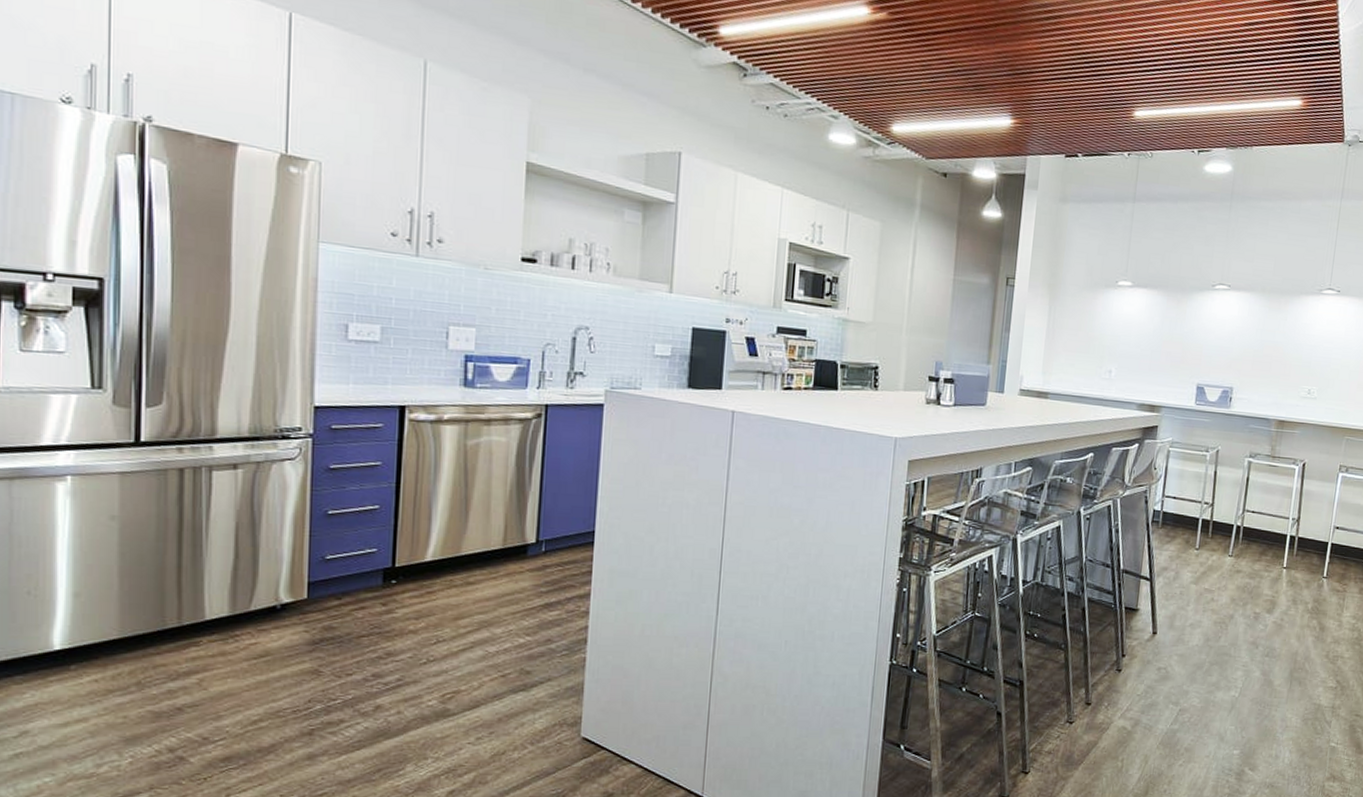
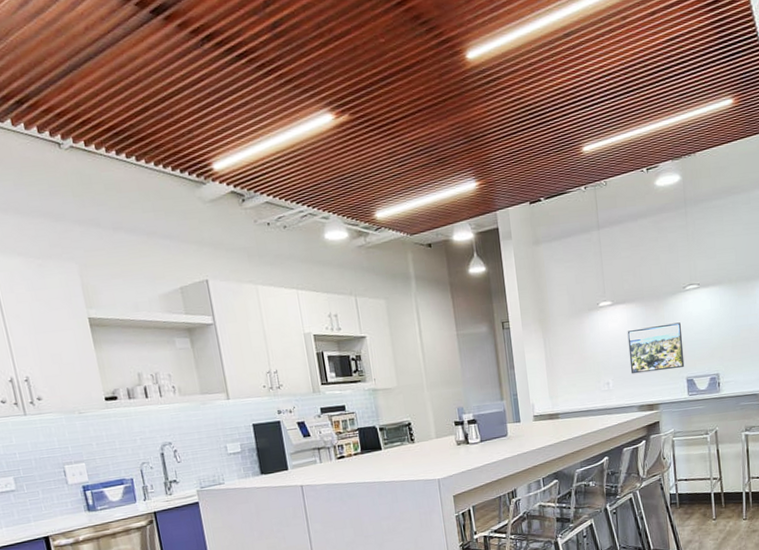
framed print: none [1137,319,1202,373] -> present [627,322,685,374]

